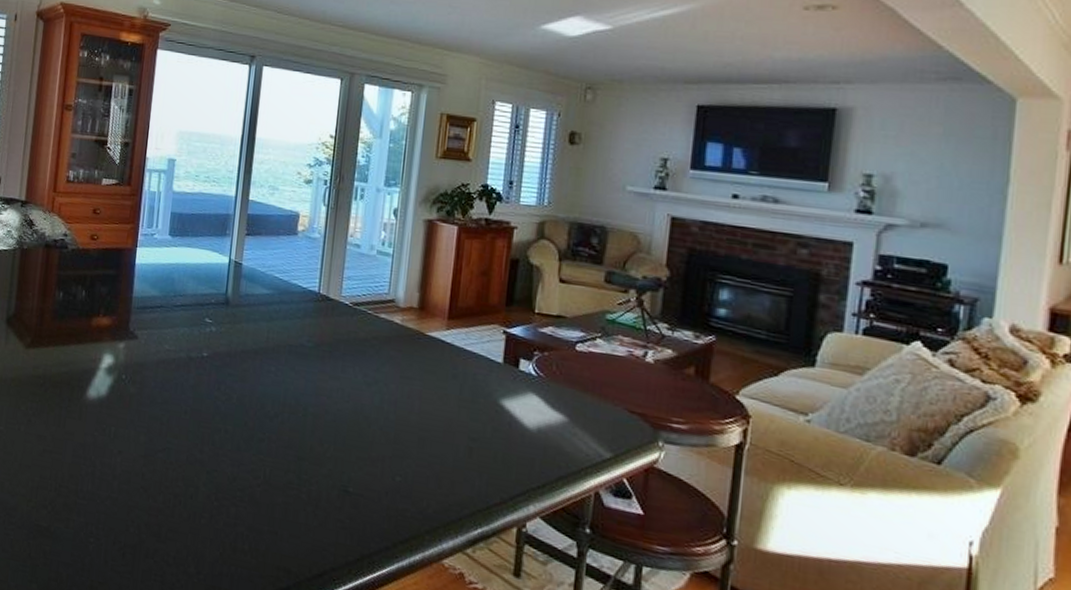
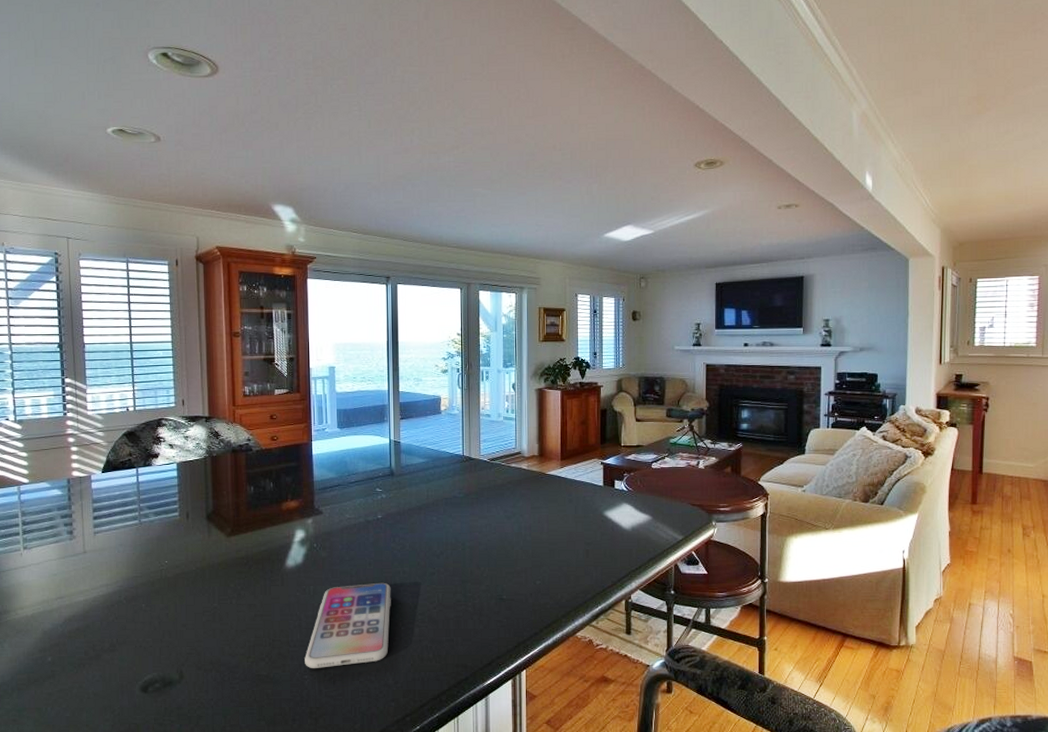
smartphone: none [92,433,208,540] -> present [305,582,391,668]

